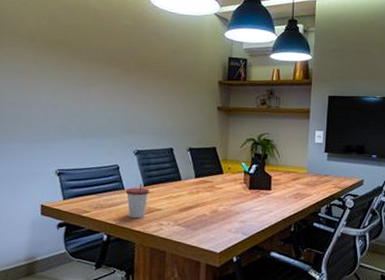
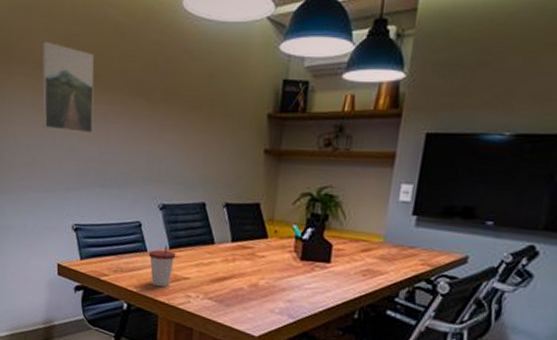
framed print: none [28,20,77,94] -> present [41,41,94,133]

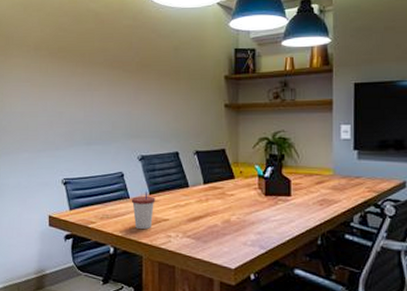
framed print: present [41,41,94,133] -> none [34,29,79,100]

